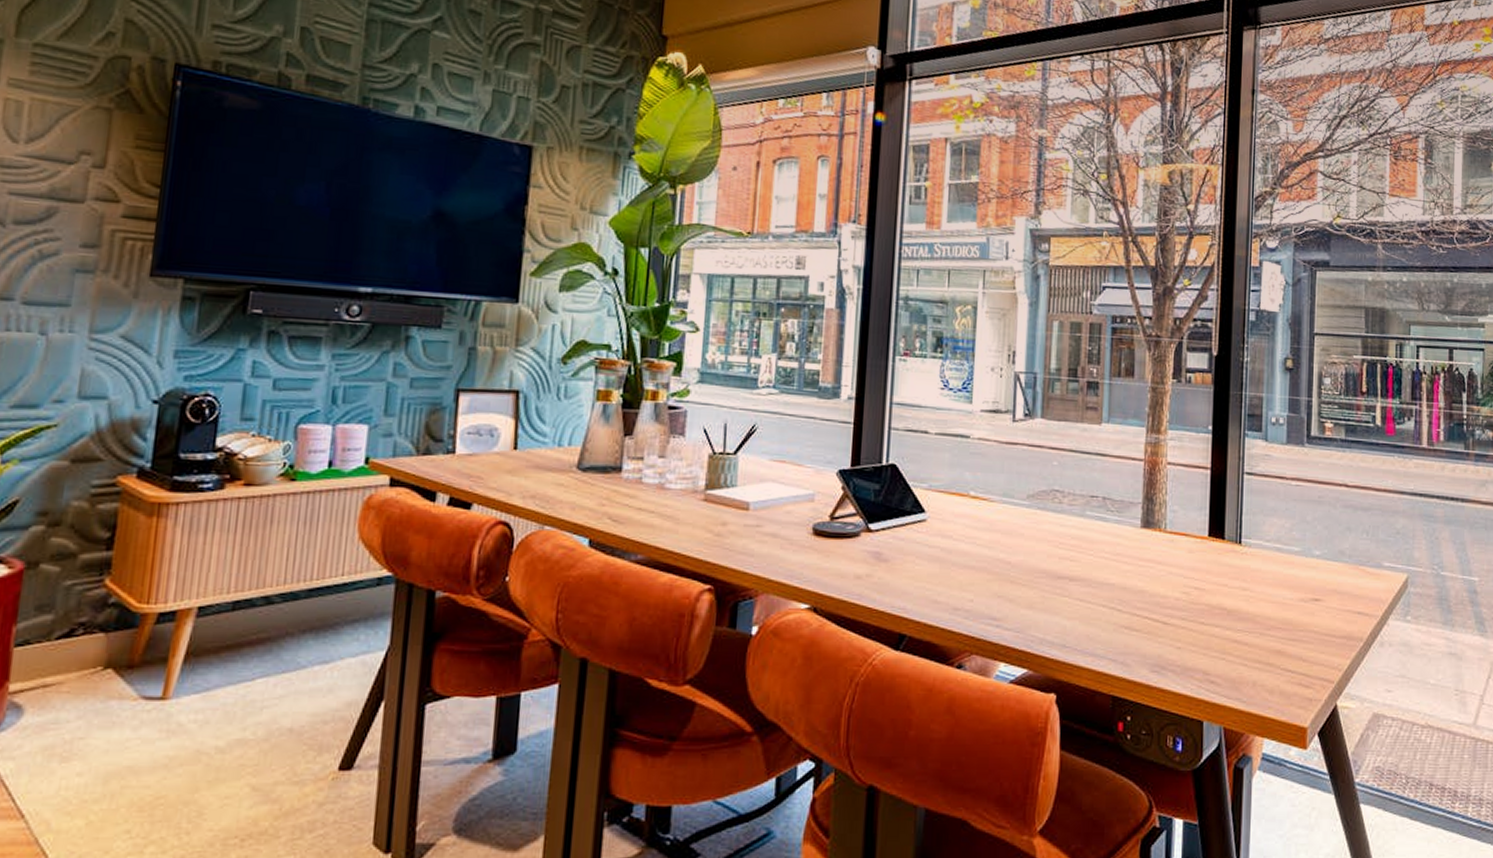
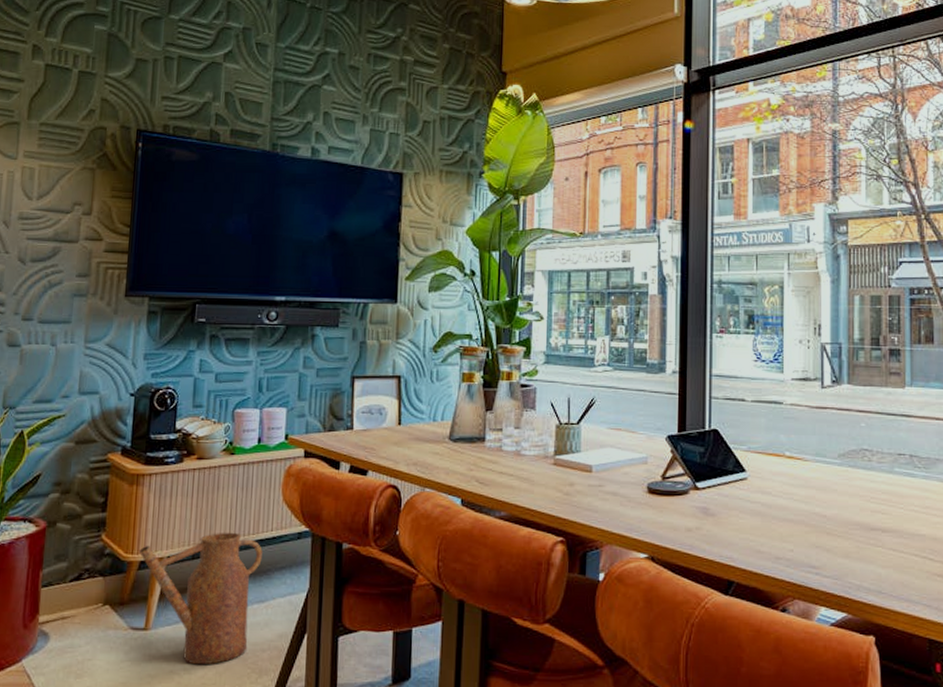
watering can: none [158,576,329,742] -> present [139,532,262,665]

